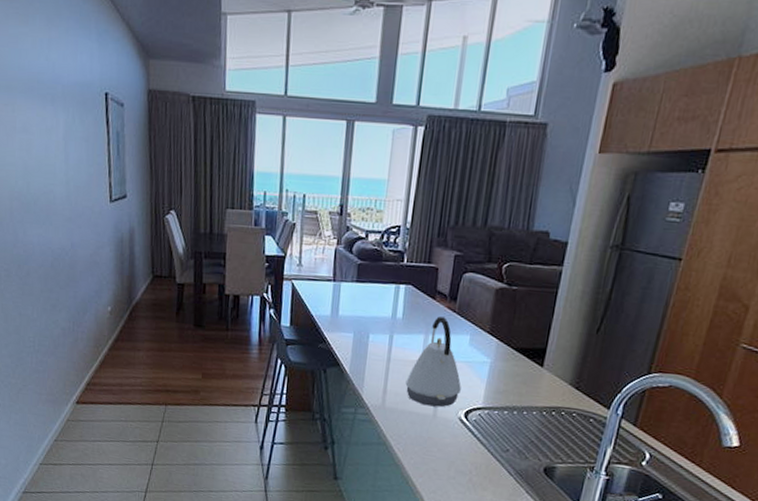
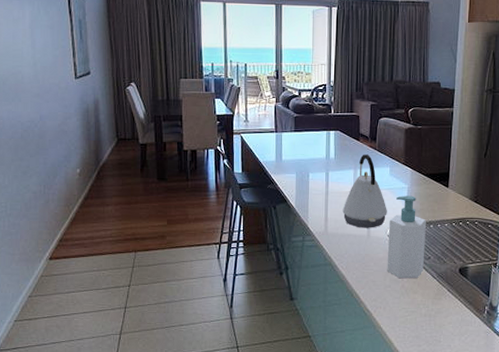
soap bottle: none [452,371,510,473] -> present [387,195,427,279]

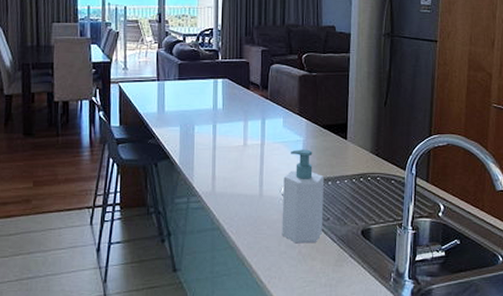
kettle: present [342,154,387,228] -> none [232,104,281,187]

